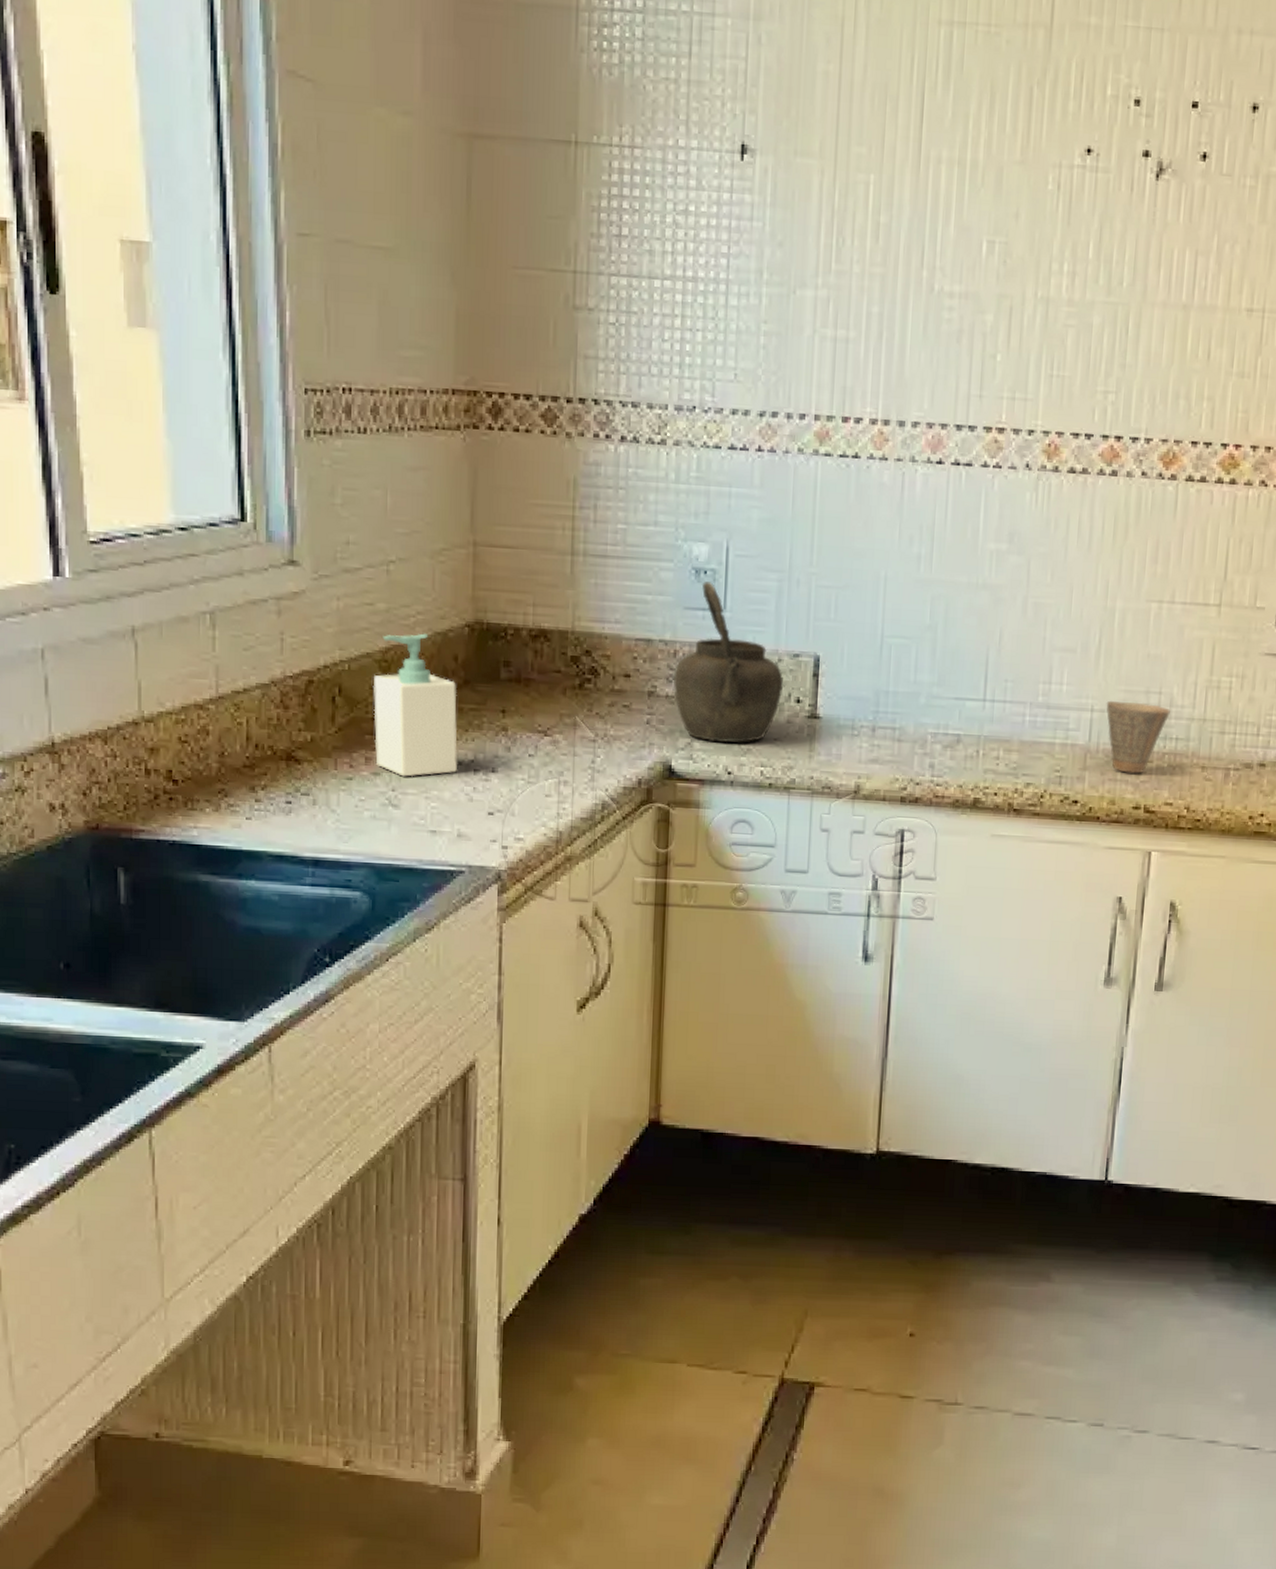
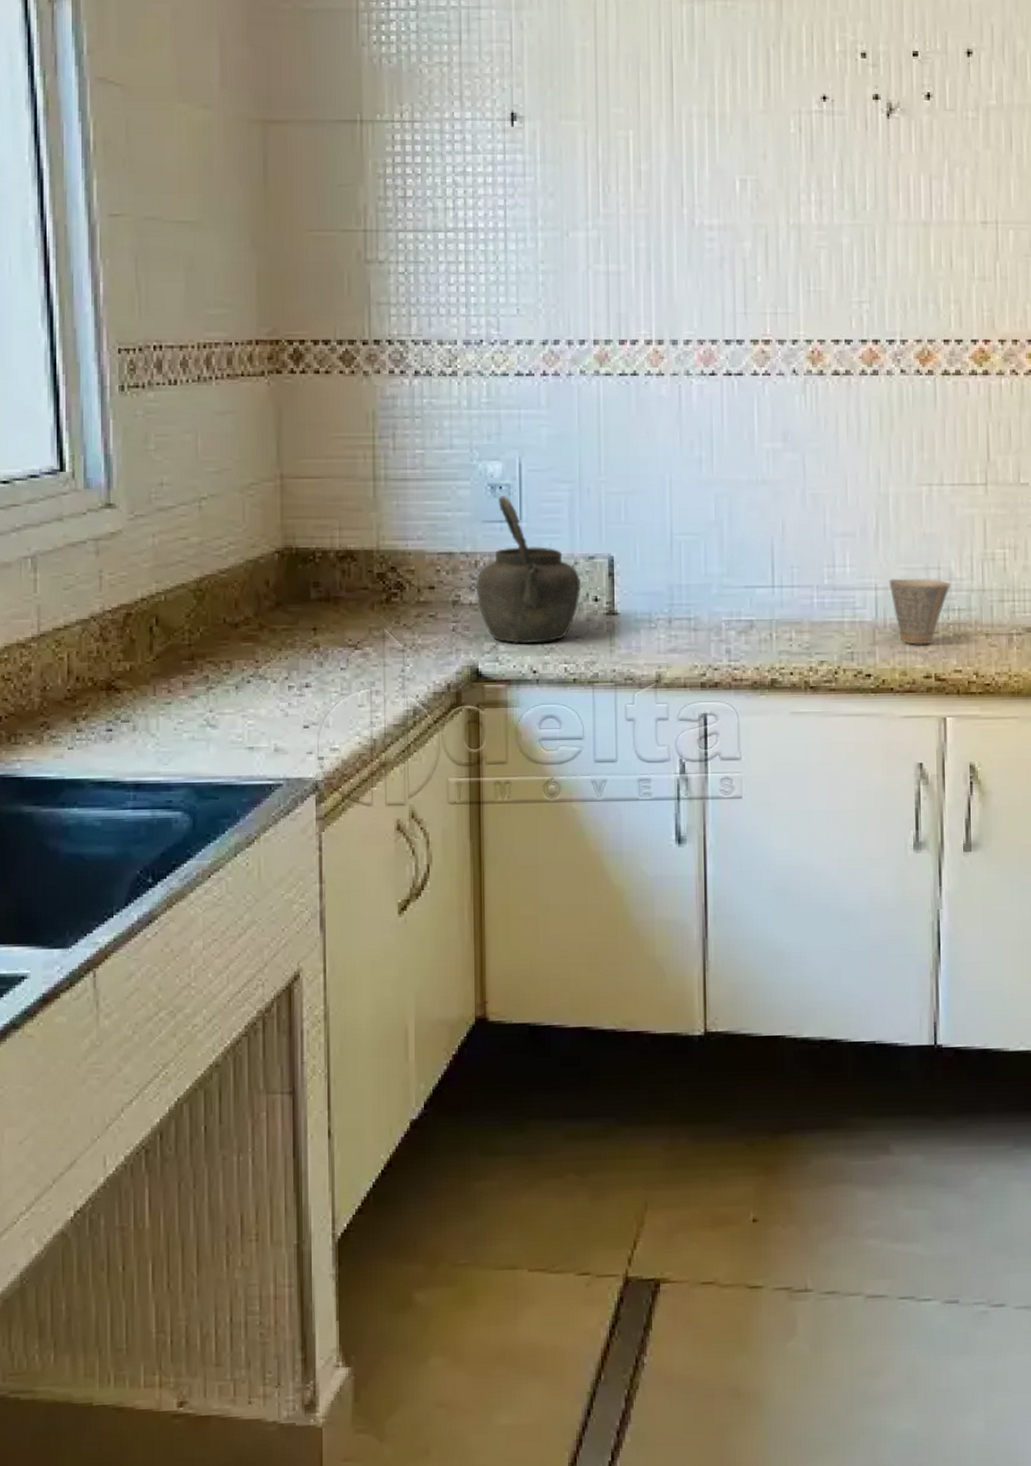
soap bottle: present [373,633,458,777] -> none [188,562,273,698]

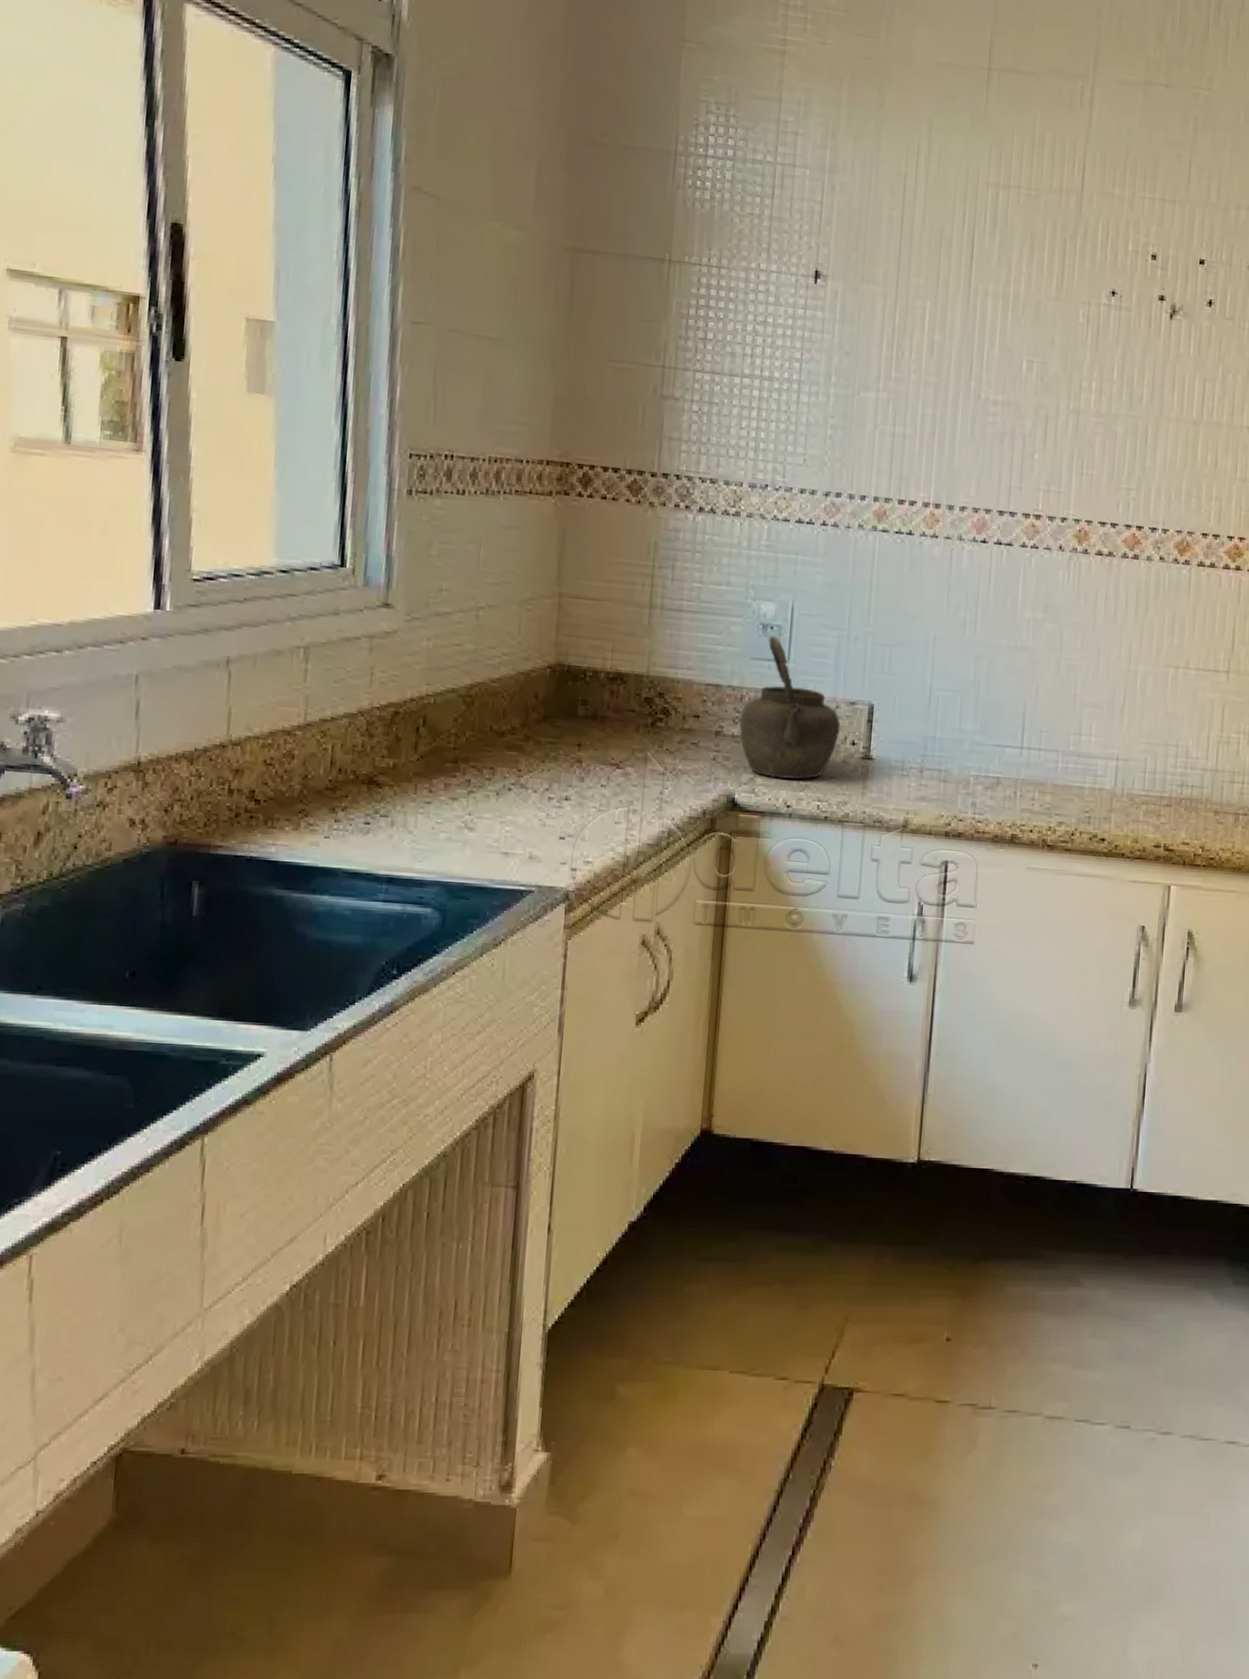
cup: present [889,578,950,645] -> none [1130,751,1186,816]

